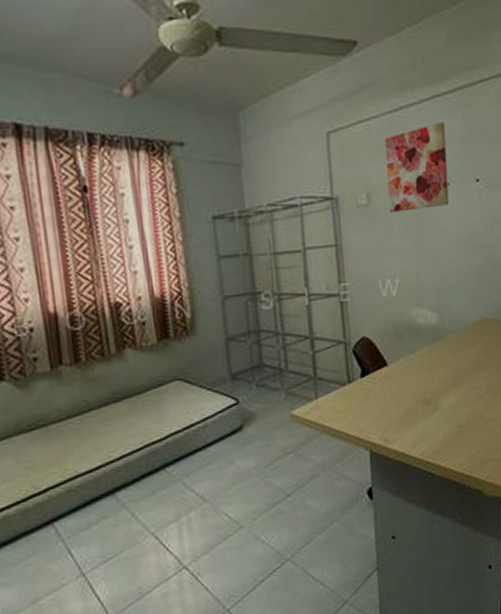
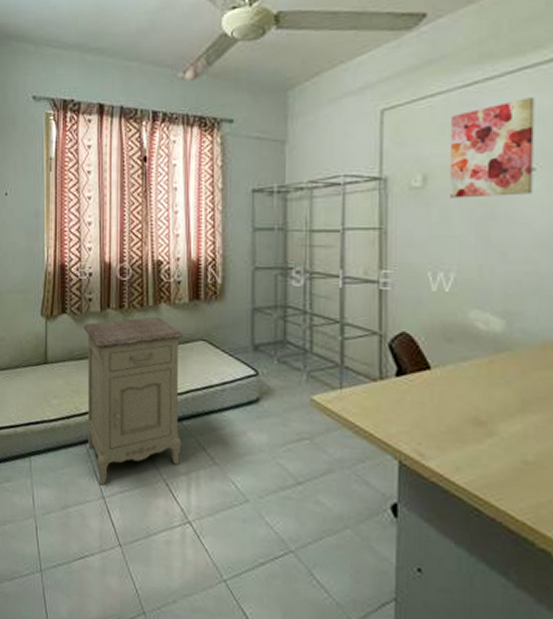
nightstand: none [30,364,168,563] -> present [84,316,184,485]

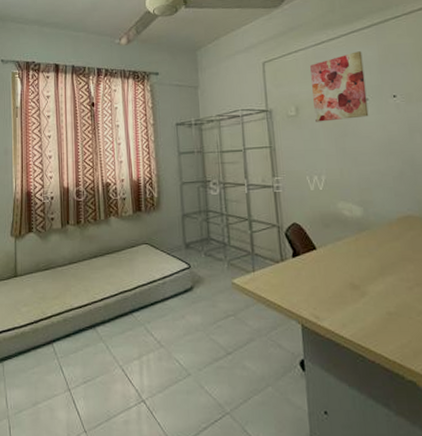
nightstand: present [84,316,184,485] -> none [47,228,134,379]

